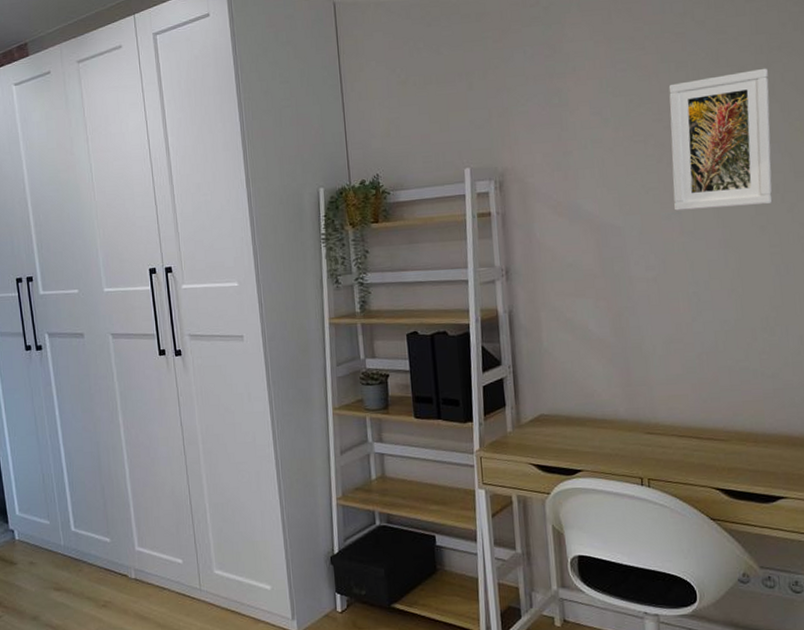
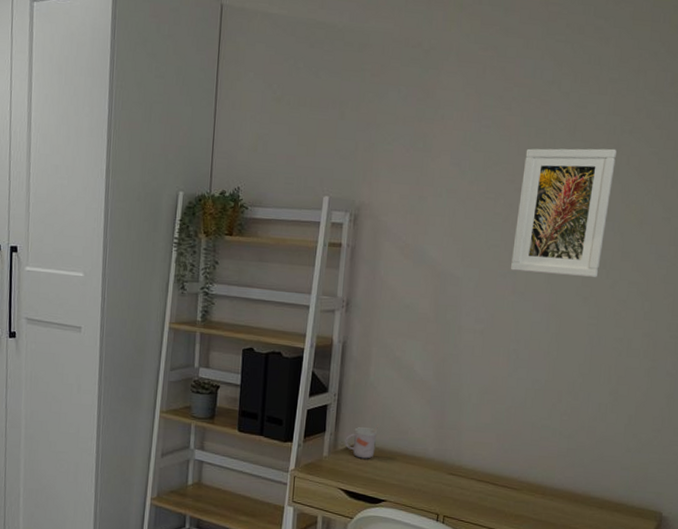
mug: none [527,390,562,430] -> present [345,424,380,459]

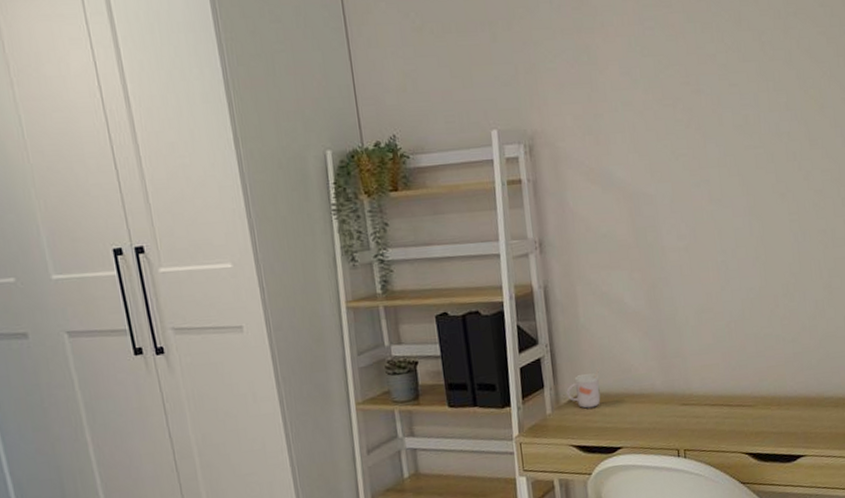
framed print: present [510,148,618,278] -> none [695,33,791,178]

